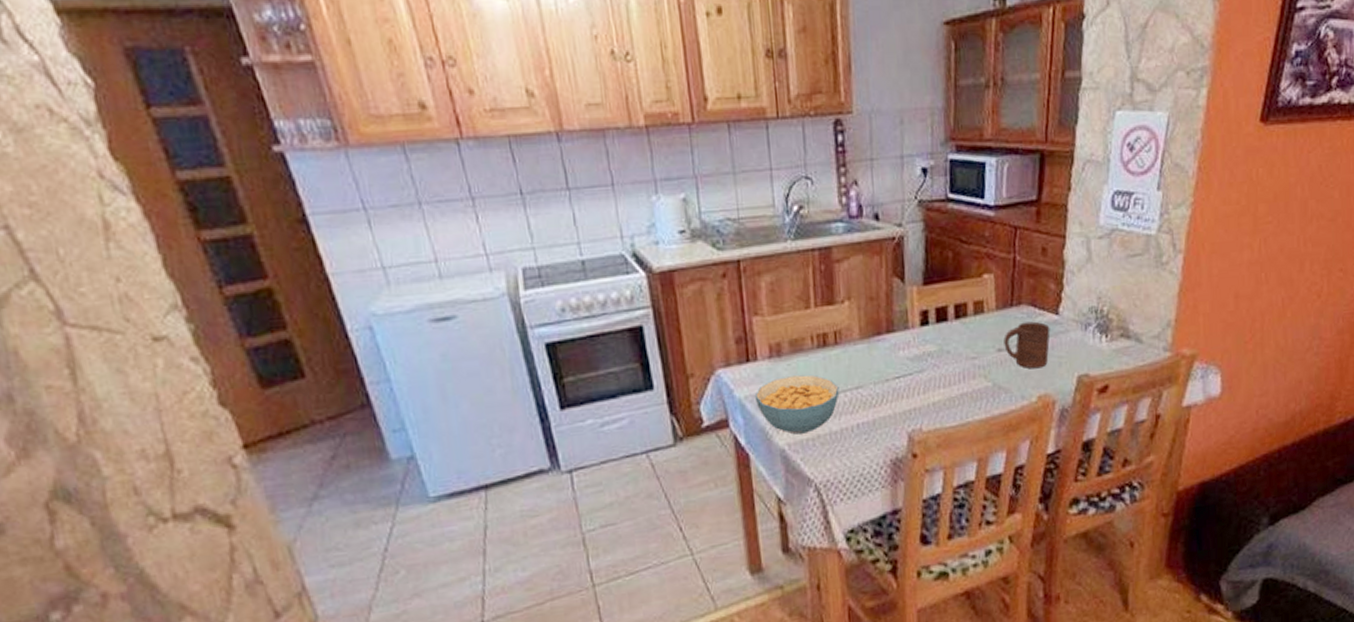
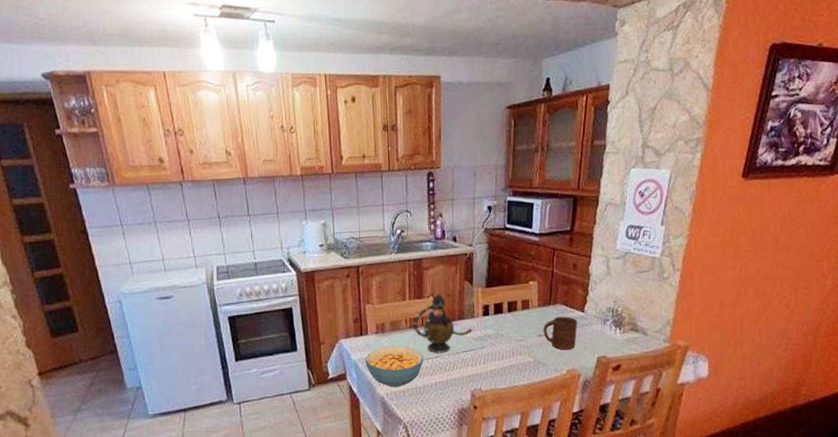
teapot: none [823,295,907,382] -> present [414,293,473,353]

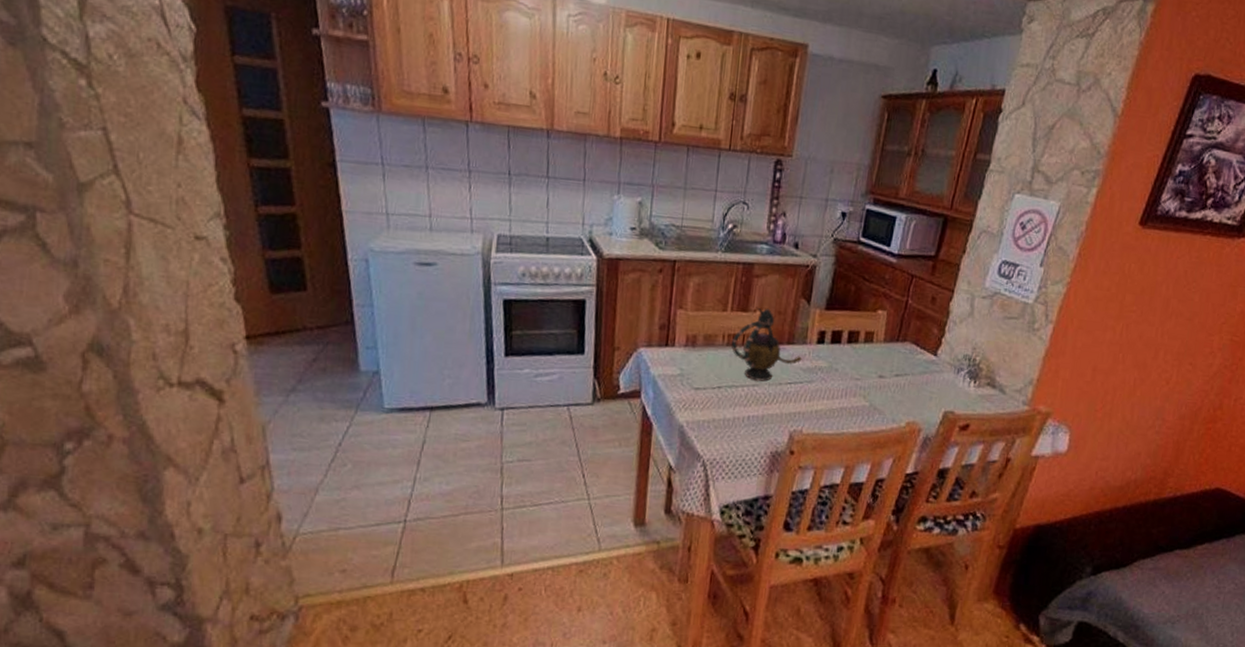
cereal bowl: present [365,346,424,387] -> none [666,364,739,416]
cup: present [543,316,578,350] -> none [885,357,928,399]

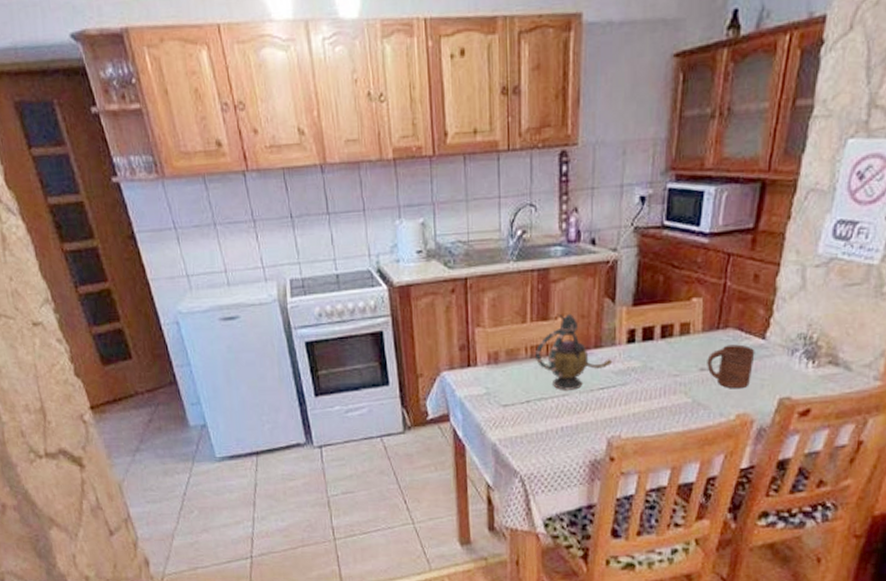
cup: none [885,357,928,399] -> present [707,344,755,389]

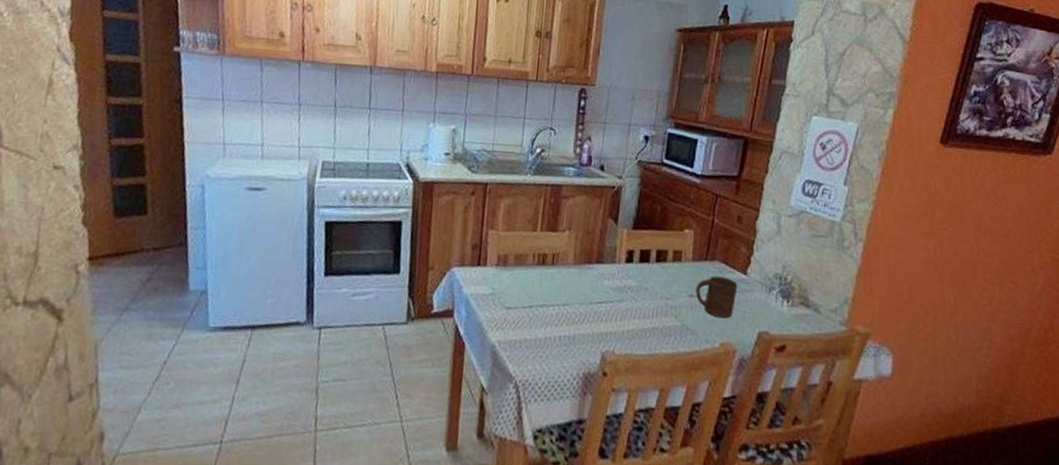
teapot: present [536,313,613,390] -> none [542,228,612,301]

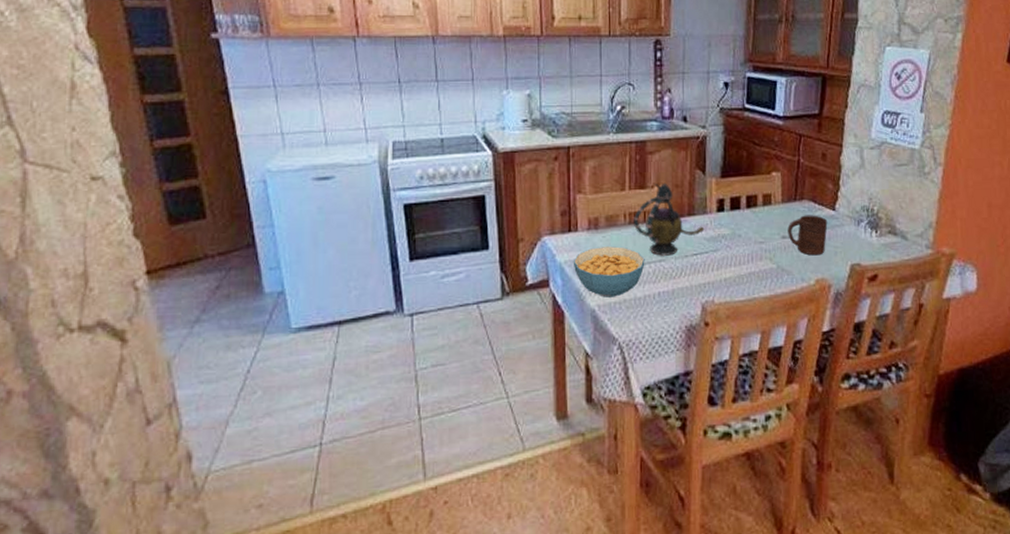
cereal bowl: none [478,283,549,335] -> present [573,246,645,298]
teapot: none [542,228,612,301] -> present [634,182,705,256]

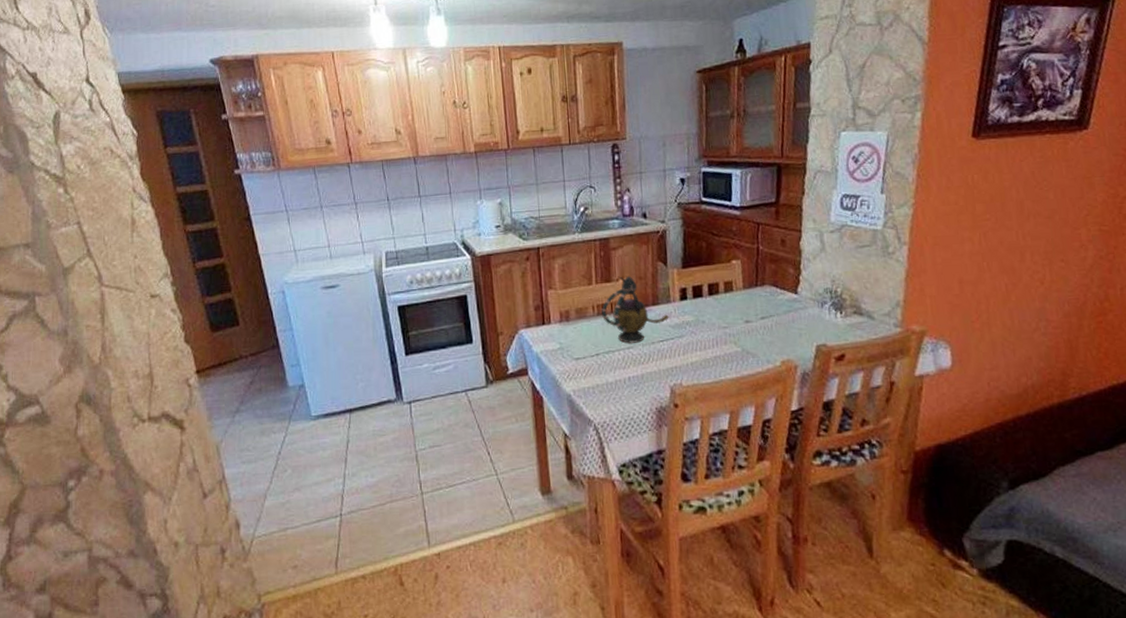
cereal bowl: present [573,246,645,298] -> none [548,336,615,383]
cup: present [787,215,828,256] -> none [750,299,791,338]

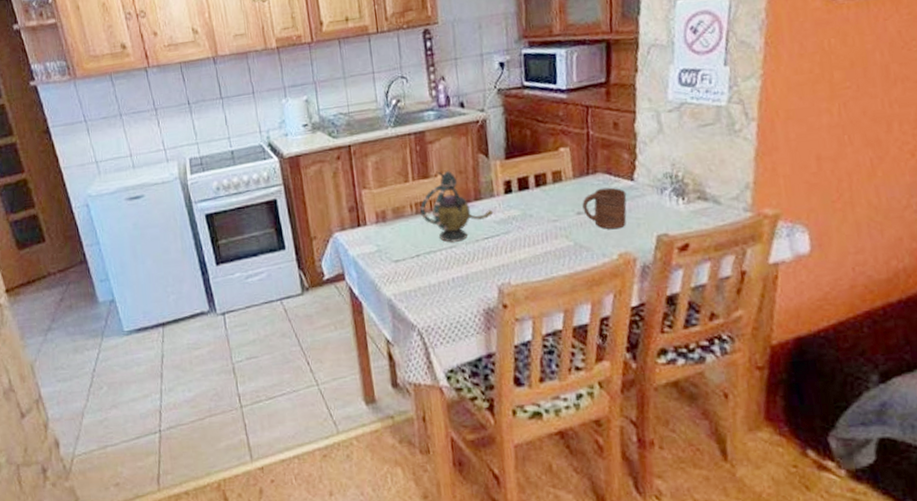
cup: none [750,299,791,338] -> present [582,187,627,230]

